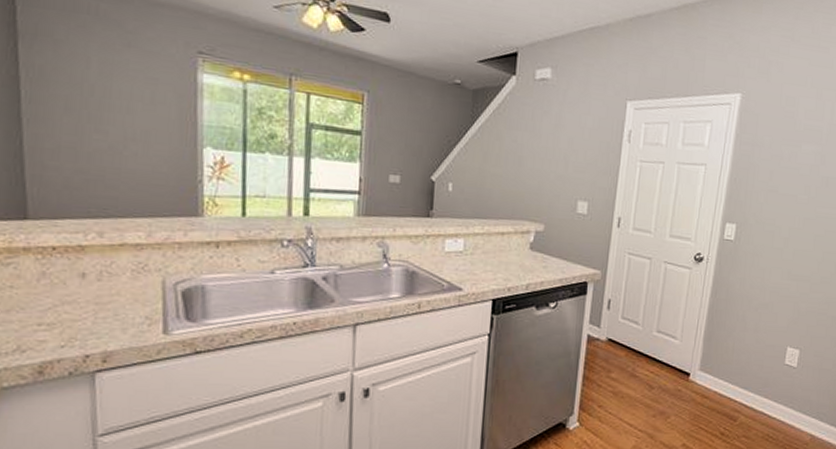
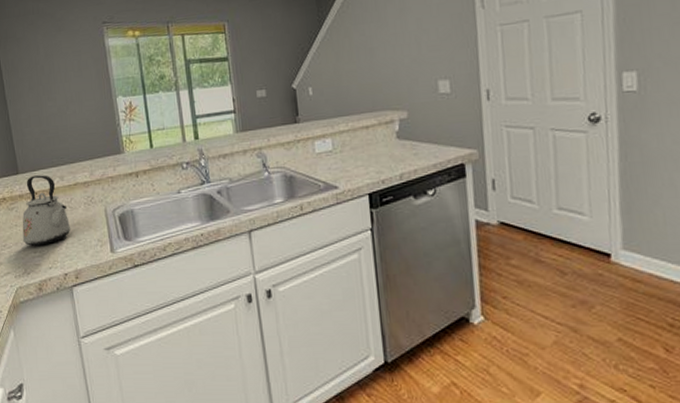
kettle: none [20,225,106,317] -> present [22,175,71,246]

